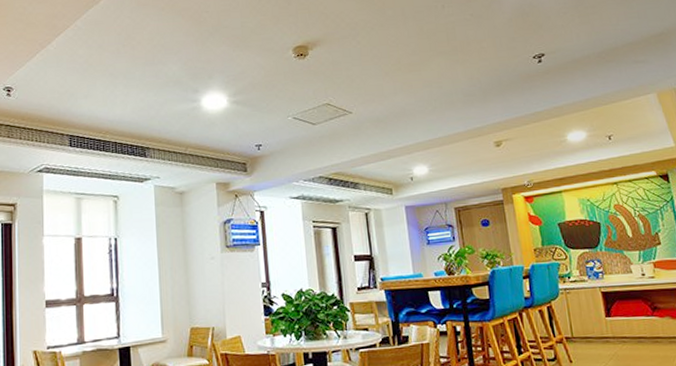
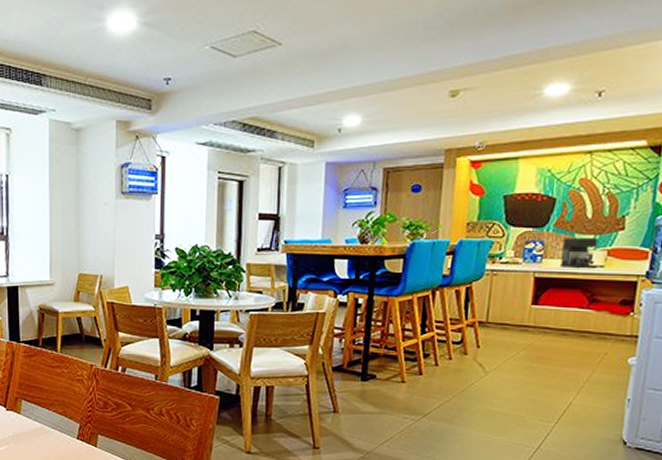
coffee maker: none [616,253,650,282] -> present [560,237,598,269]

